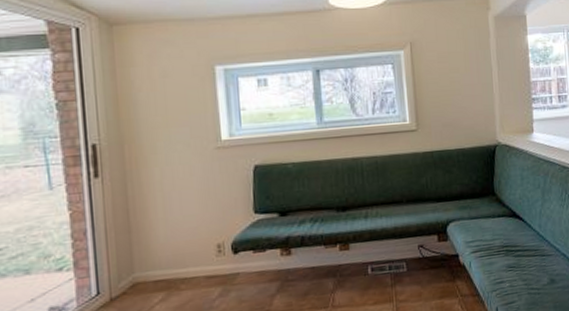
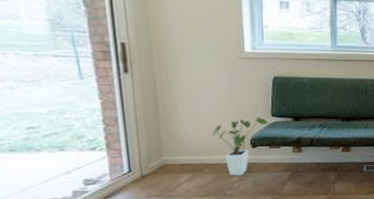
house plant: none [189,215,251,292] -> present [213,117,268,176]

